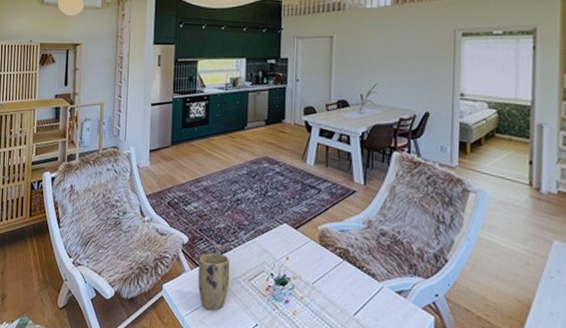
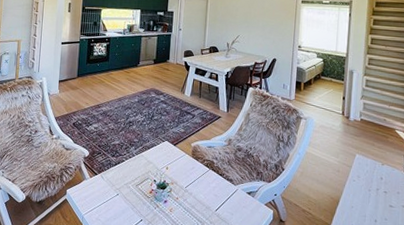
plant pot: present [197,252,230,310] -> none [95,164,123,209]

